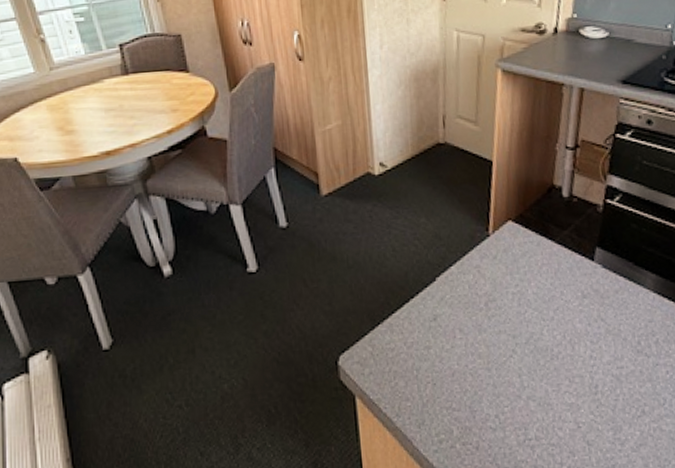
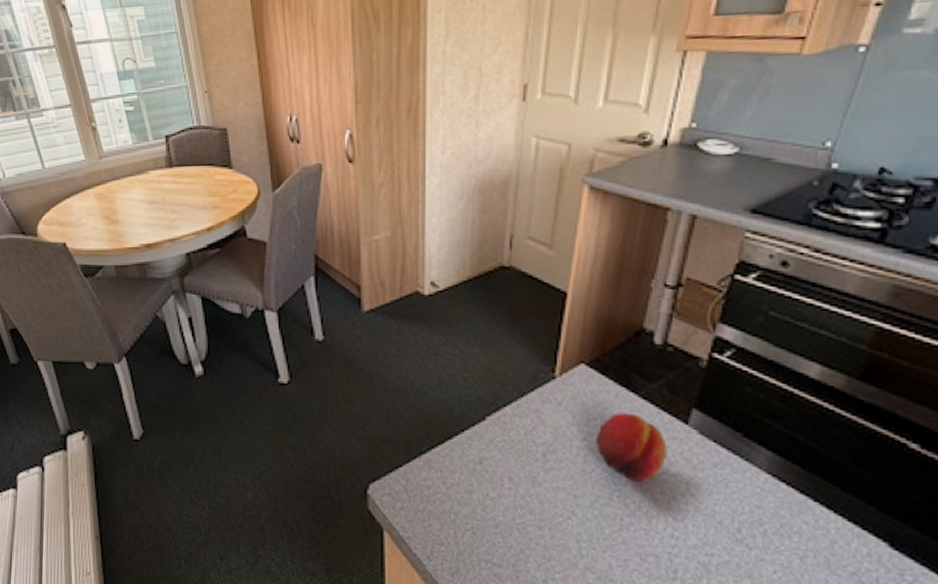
fruit: none [526,258,582,316] -> present [596,412,668,483]

